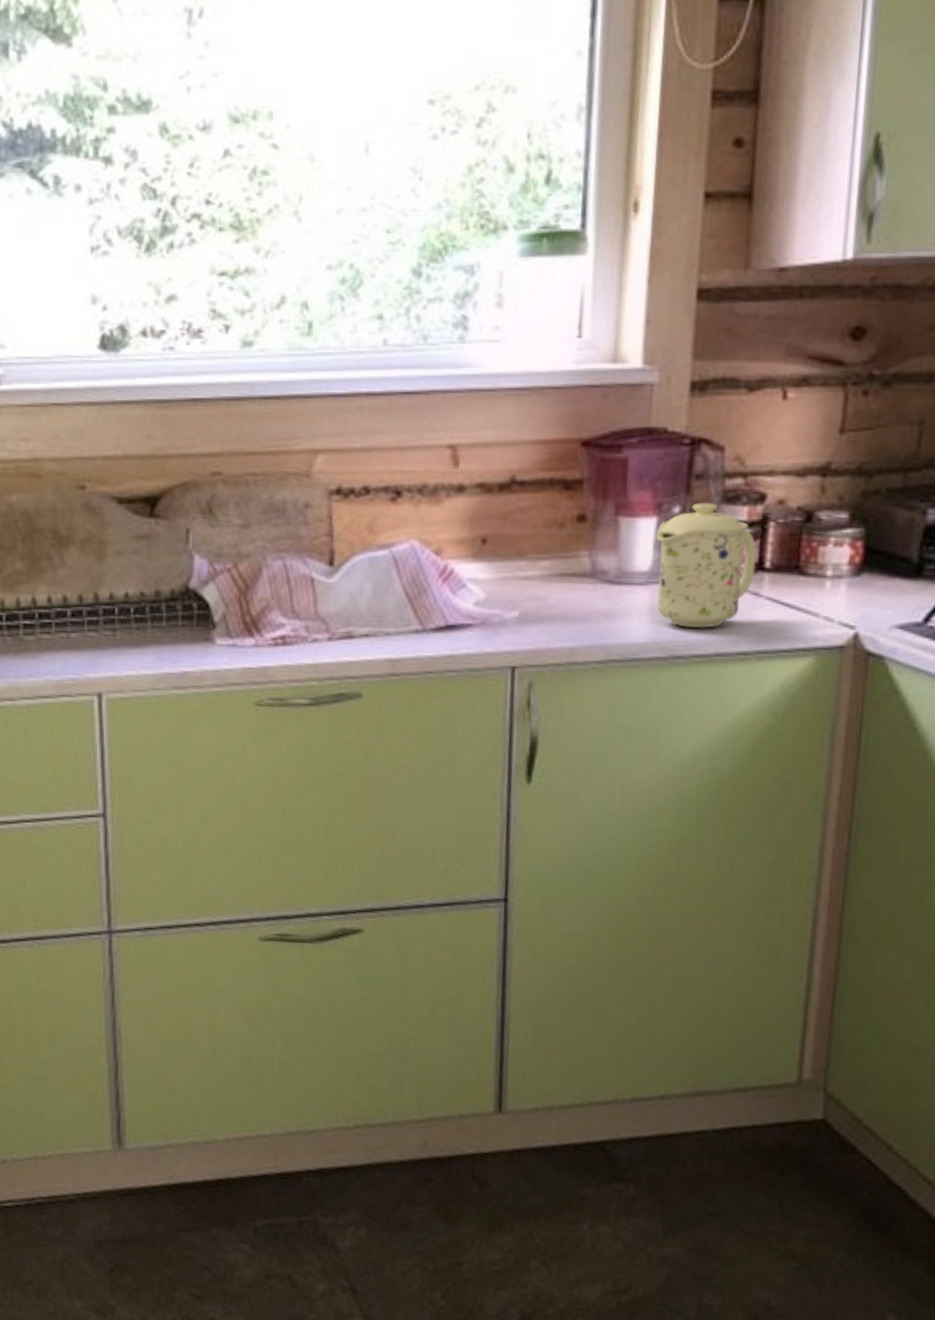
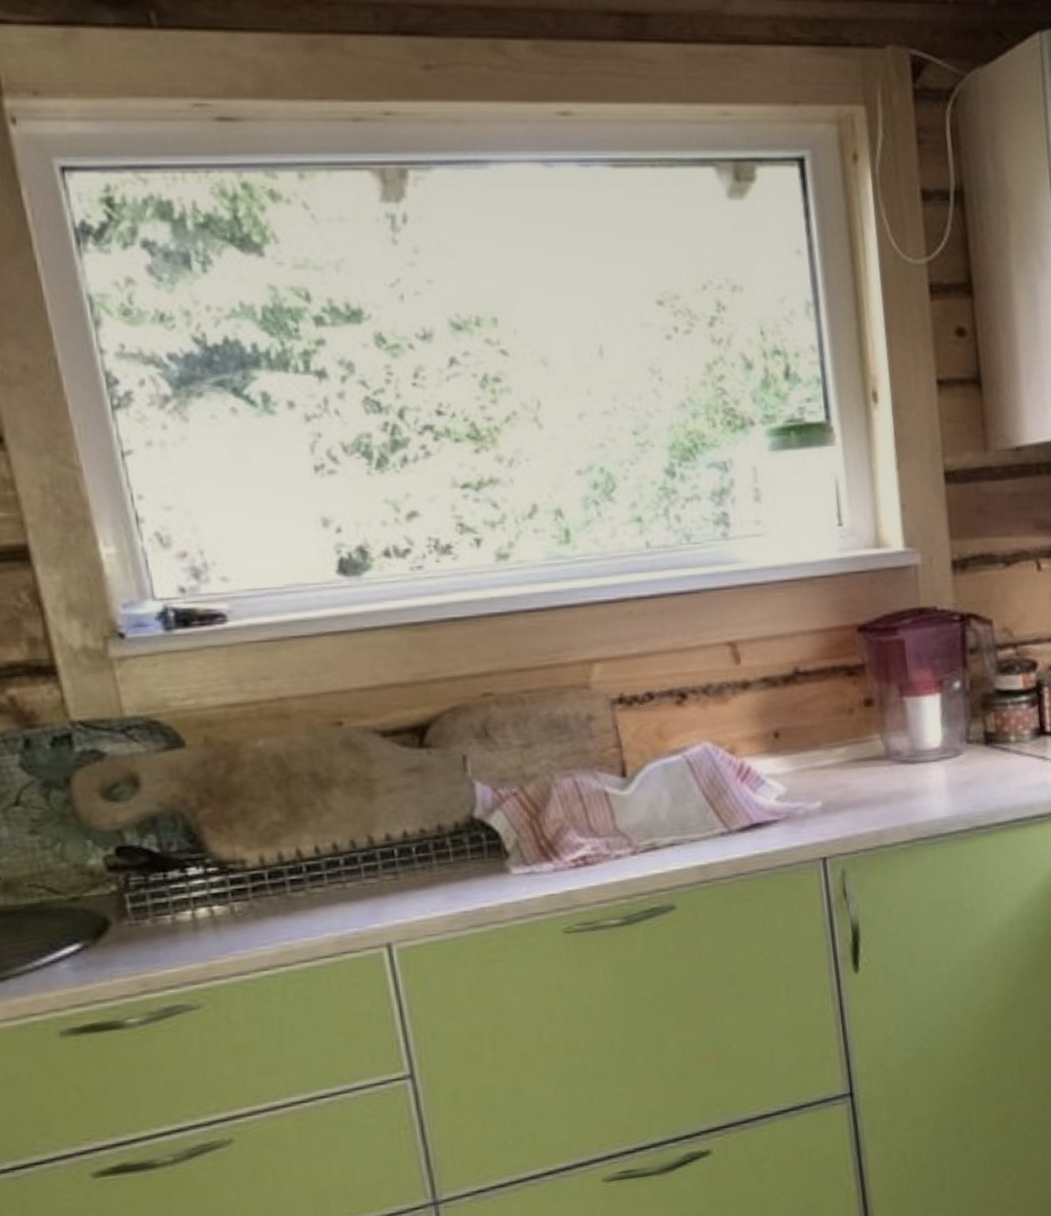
mug: present [656,502,756,628] -> none [941,674,1038,798]

